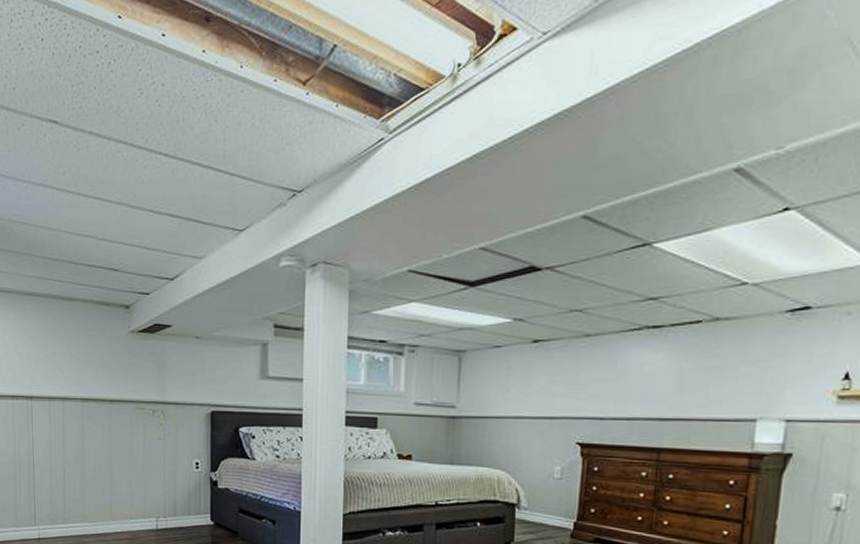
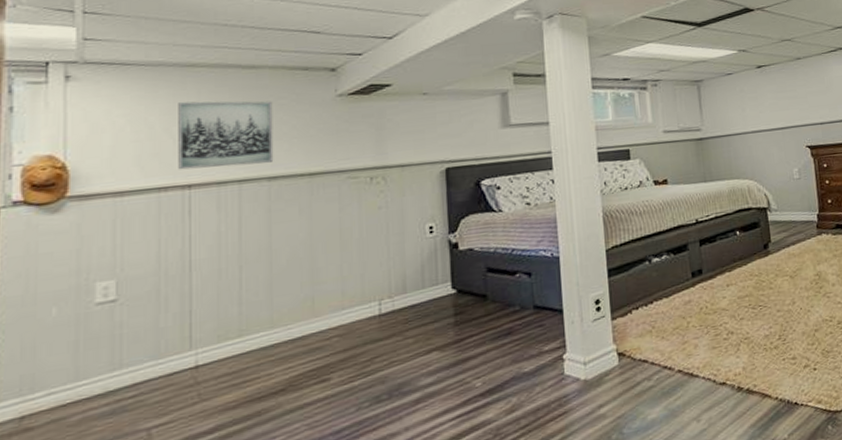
wall art: none [22,326,85,386] -> present [178,101,274,170]

